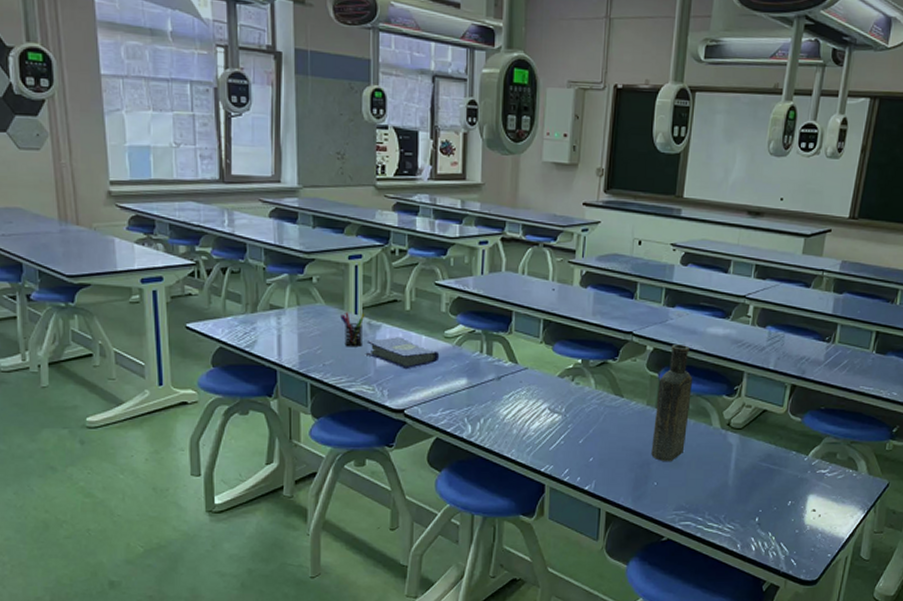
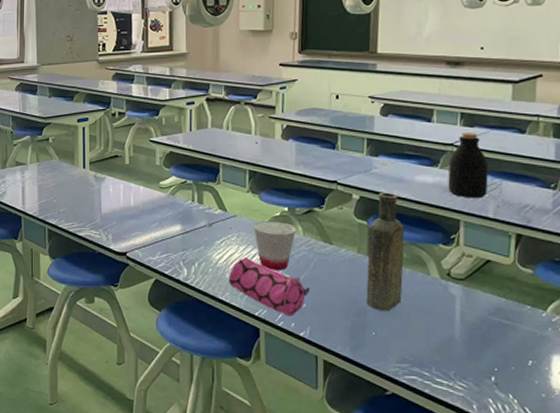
pen holder: present [340,312,365,348] -> none [72,166,92,197]
hardcover book: present [366,337,440,370] -> none [93,188,156,217]
pencil case: none [515,412,598,471] -> present [228,257,310,317]
cup: none [545,374,589,425] -> present [253,221,297,271]
bottle: none [737,284,775,351] -> present [447,132,489,199]

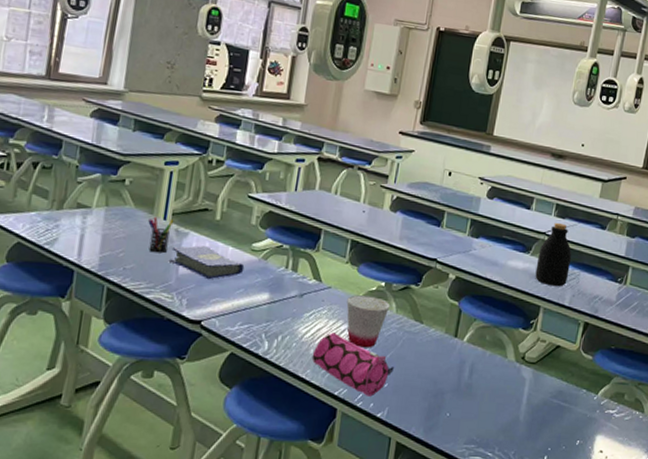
pen holder: none [72,166,92,197] -> present [148,216,174,254]
hardcover book: none [93,188,156,217] -> present [170,245,245,280]
bottle: present [366,192,404,311] -> none [446,274,491,392]

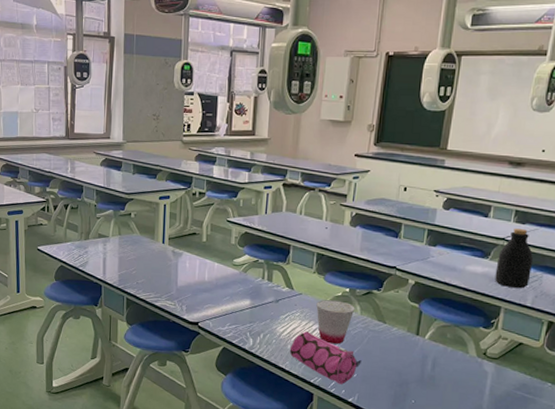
pen holder: present [148,216,174,254] -> none [151,241,171,270]
hardcover book: present [170,245,245,280] -> none [170,263,229,290]

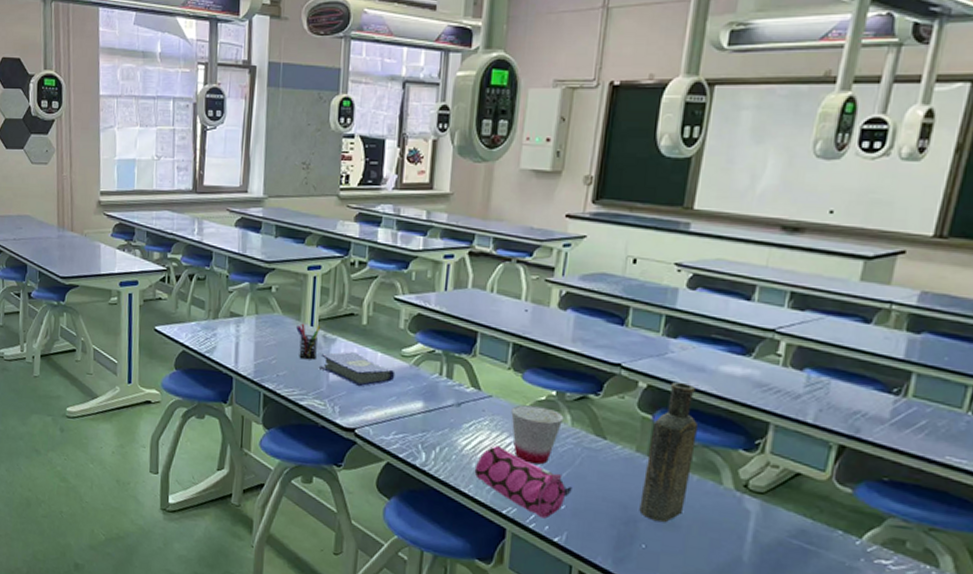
pen holder: none [151,241,171,270] -> present [296,323,321,360]
hardcover book: none [170,263,229,290] -> present [320,351,396,387]
bottle: none [410,279,451,383] -> present [639,381,697,522]
bottle: present [495,228,534,289] -> none [760,315,817,399]

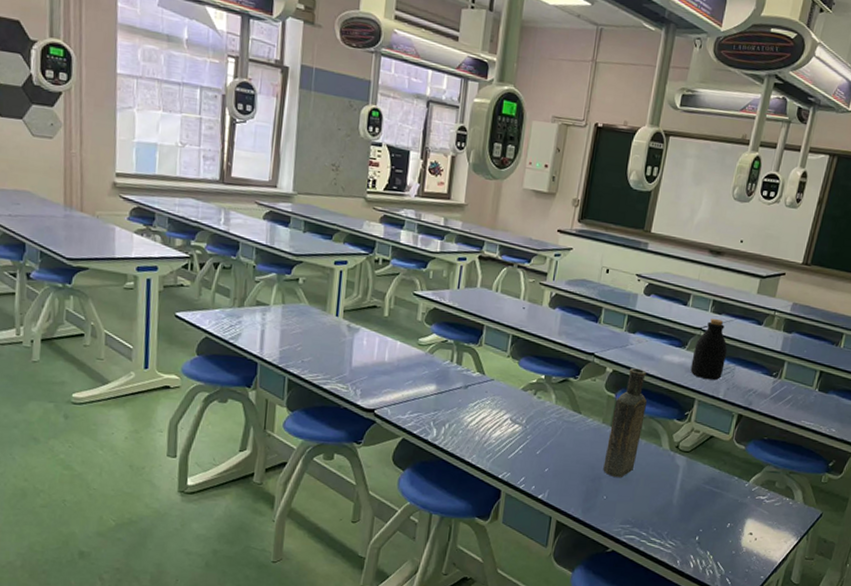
pen holder: present [296,323,321,360] -> none [322,313,346,348]
hardcover book: present [320,351,396,387] -> none [343,340,413,372]
pencil case: present [474,446,572,519] -> none [477,421,554,480]
cup: present [511,405,564,465] -> none [508,387,550,436]
bottle: none [760,315,817,399] -> present [690,318,728,381]

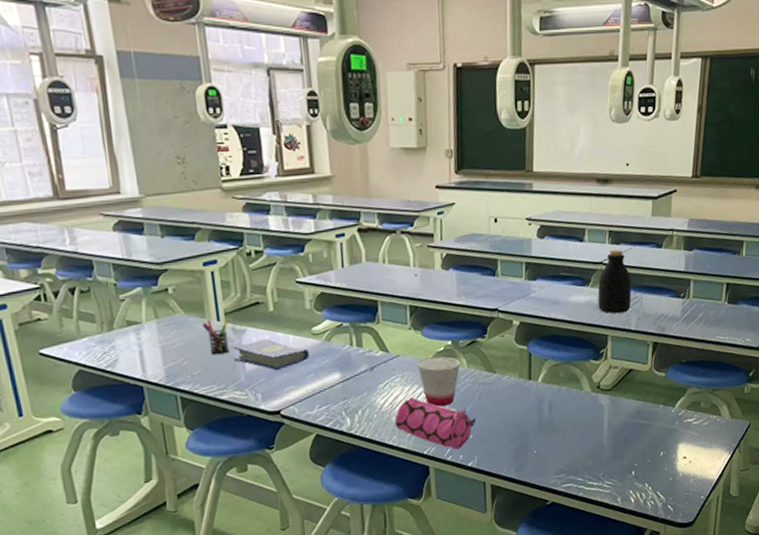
pen holder: none [322,313,346,348] -> present [202,319,229,355]
hardcover book: none [343,340,413,372] -> present [233,339,310,371]
pencil case: none [477,421,554,480] -> present [394,397,476,450]
cup: none [508,387,550,436] -> present [417,356,461,407]
bottle: present [603,367,647,477] -> none [527,315,561,430]

